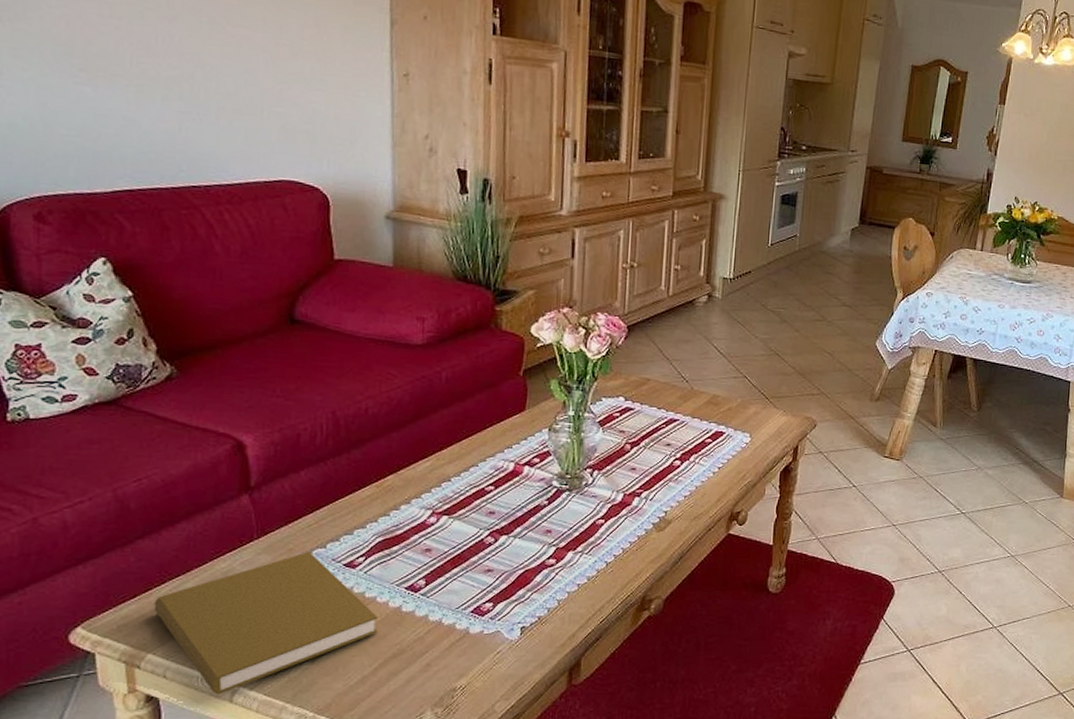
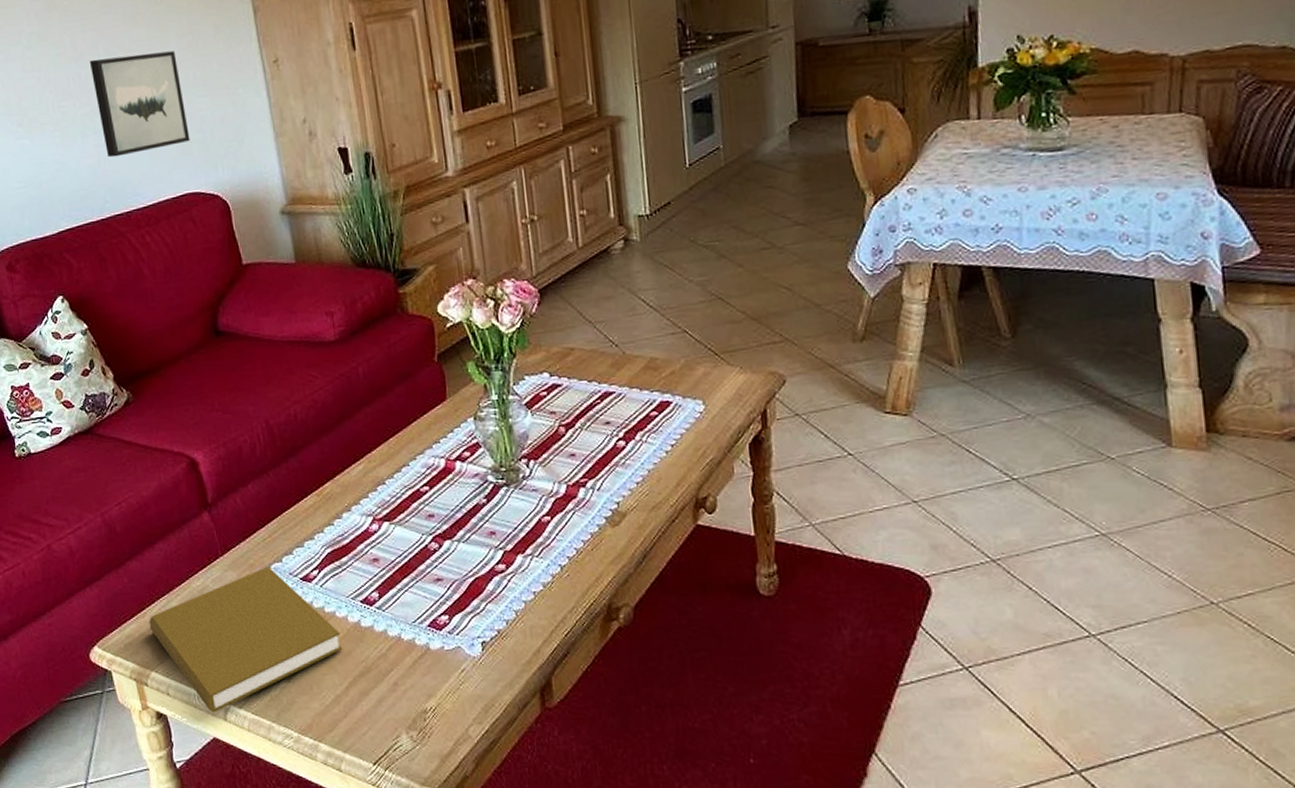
wall art: none [186,24,297,131] -> present [89,50,190,158]

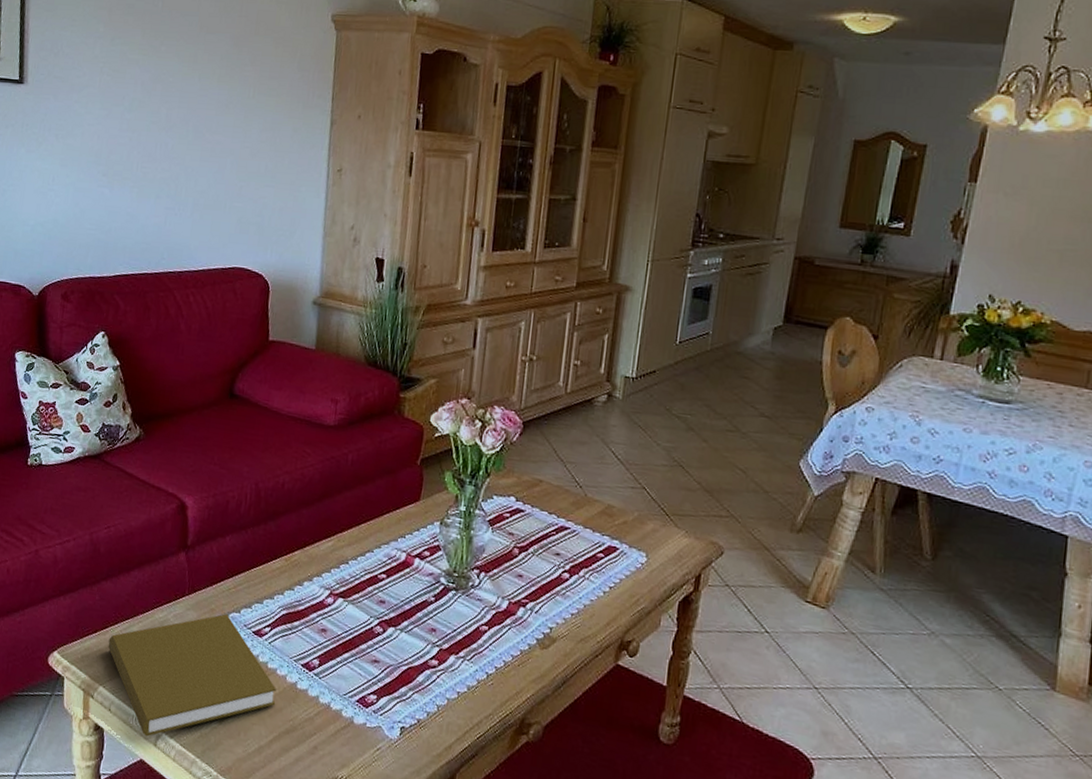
wall art: present [89,50,190,158] -> none [174,133,255,223]

